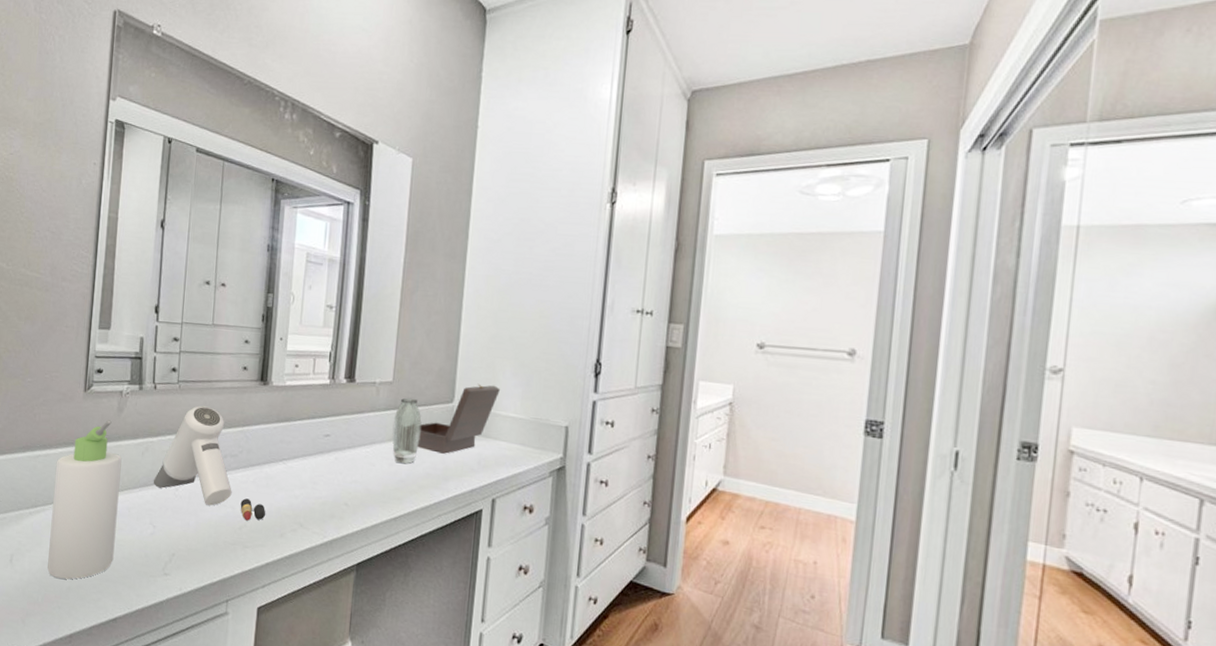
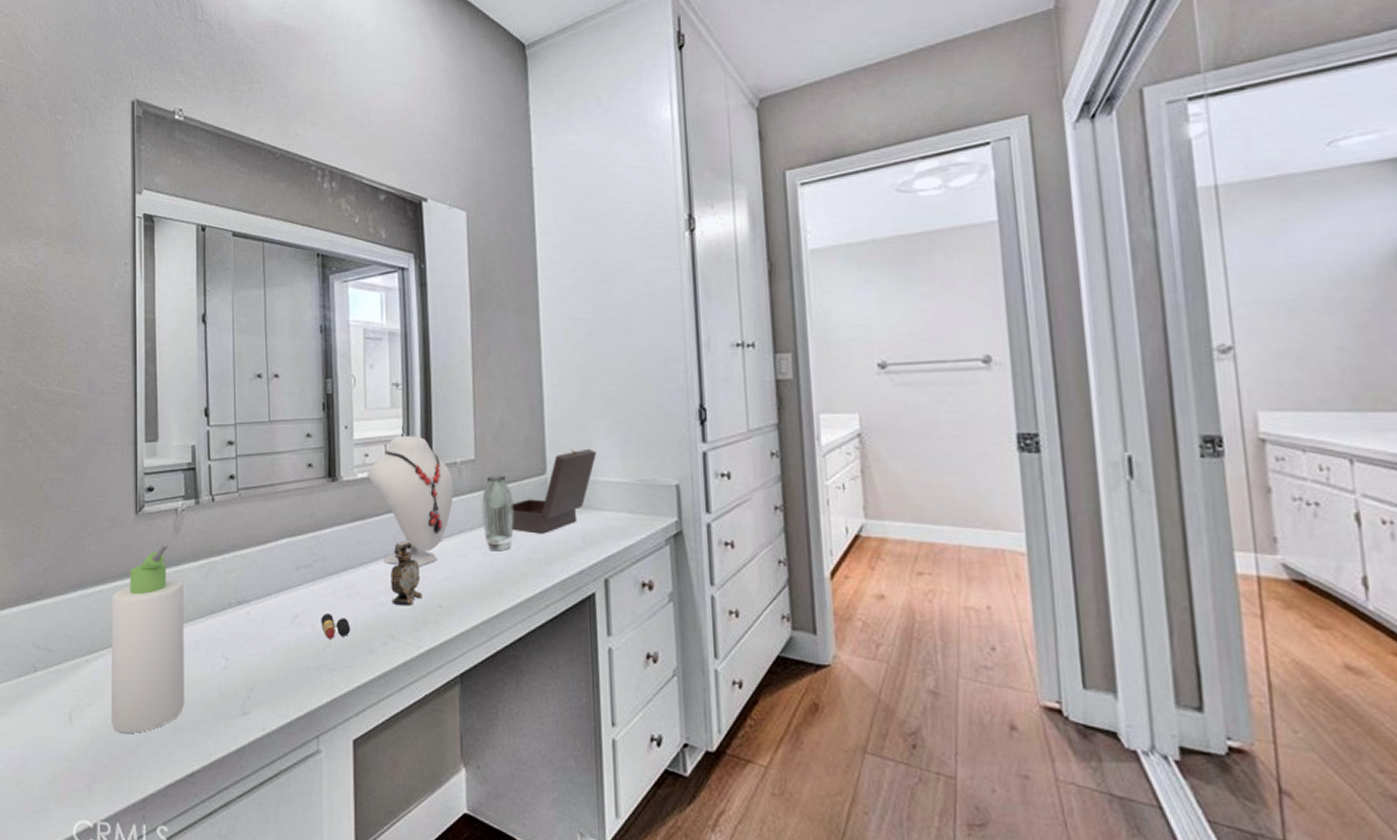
hair dryer: present [153,405,232,506] -> none [220,513,310,627]
jewelry display stand: none [295,353,371,468] -> present [367,436,453,566]
perfume bottle: none [304,444,333,501] -> present [391,540,423,606]

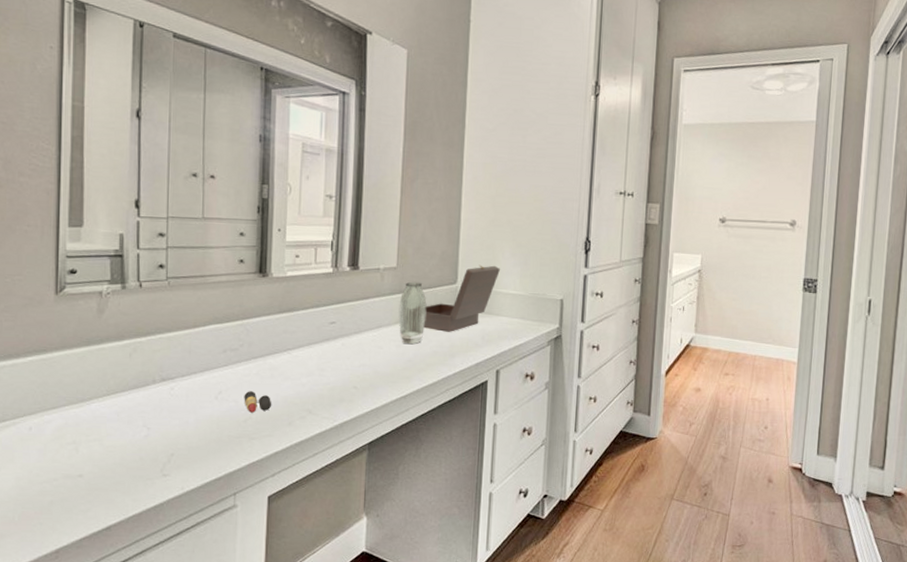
bottle: present [111,543,185,733] -> none [23,322,106,493]
jewelry display stand: present [367,436,453,566] -> none [296,242,375,354]
perfume bottle: present [391,540,423,606] -> none [312,332,340,387]

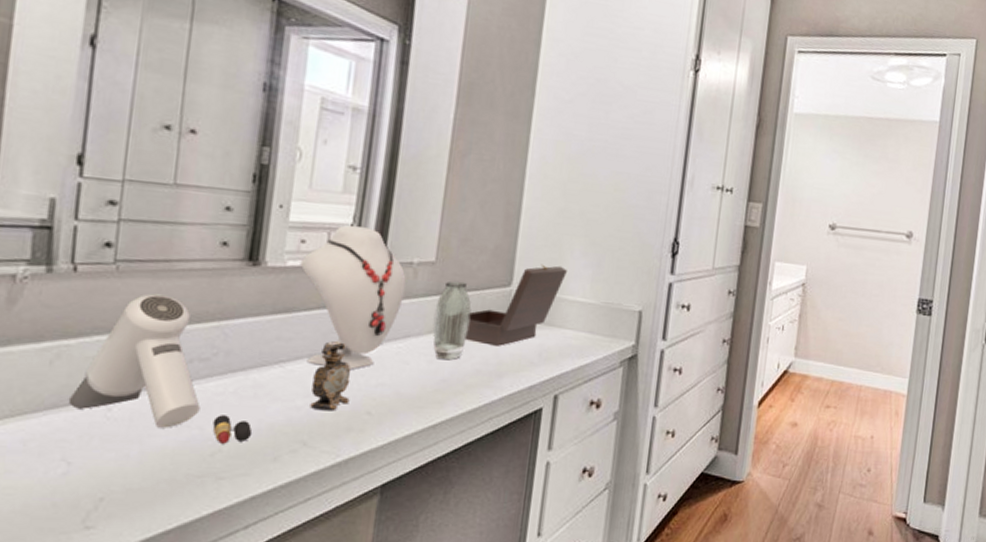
hair dryer: none [144,301,234,402] -> present [68,293,201,428]
jewelry display stand: none [296,242,375,354] -> present [299,225,406,369]
perfume bottle: none [312,332,340,387] -> present [310,340,351,411]

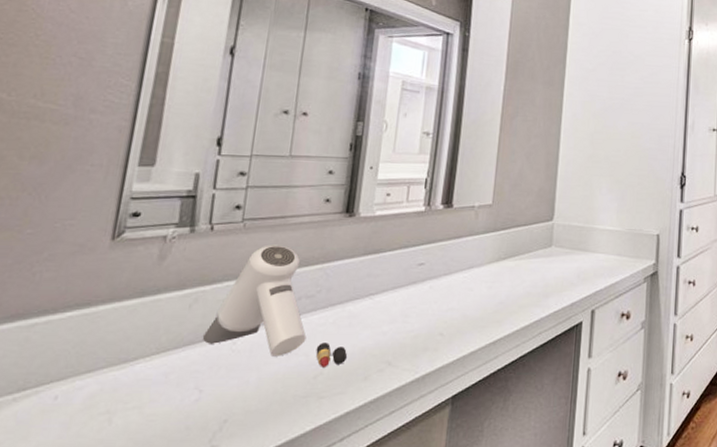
jewelry display stand: present [299,225,406,369] -> none [385,180,469,298]
perfume bottle: present [310,340,351,411] -> none [394,274,427,334]
vase: present [433,282,472,361] -> none [491,220,522,286]
jewelry box: present [465,264,567,346] -> none [517,201,597,271]

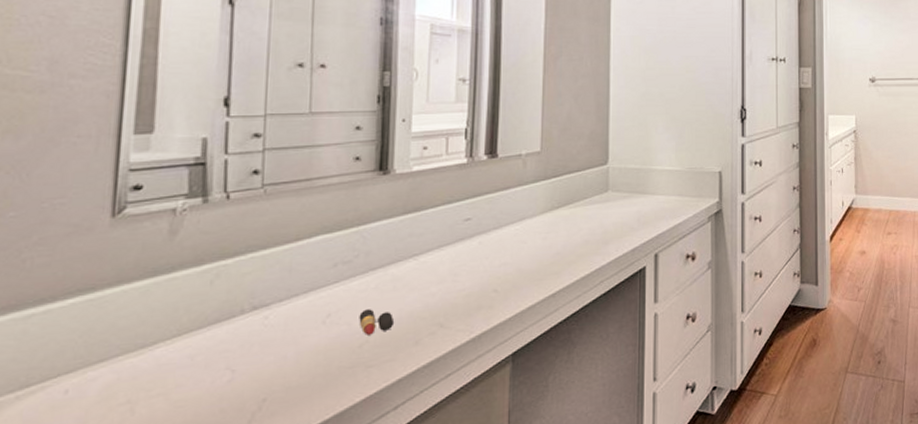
hair dryer: present [202,245,306,356] -> none [229,209,347,329]

